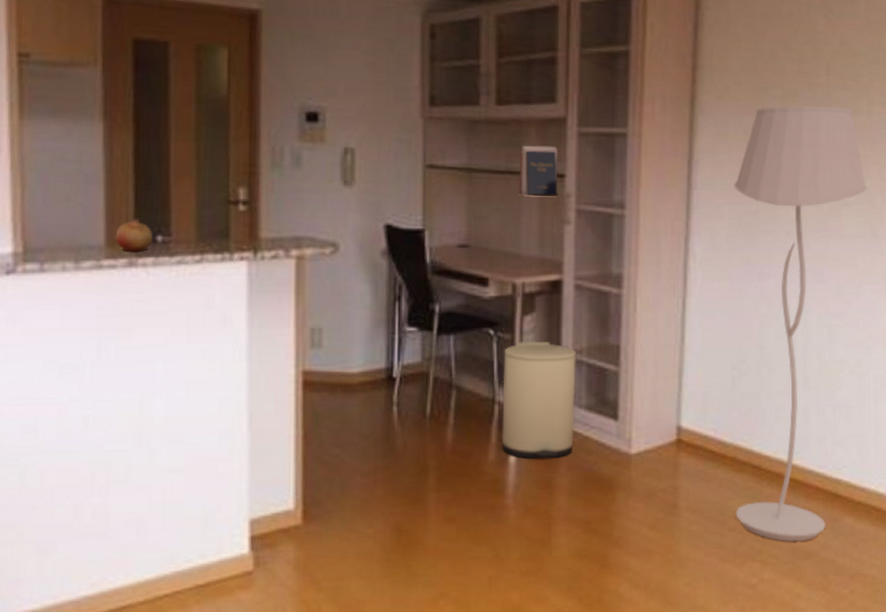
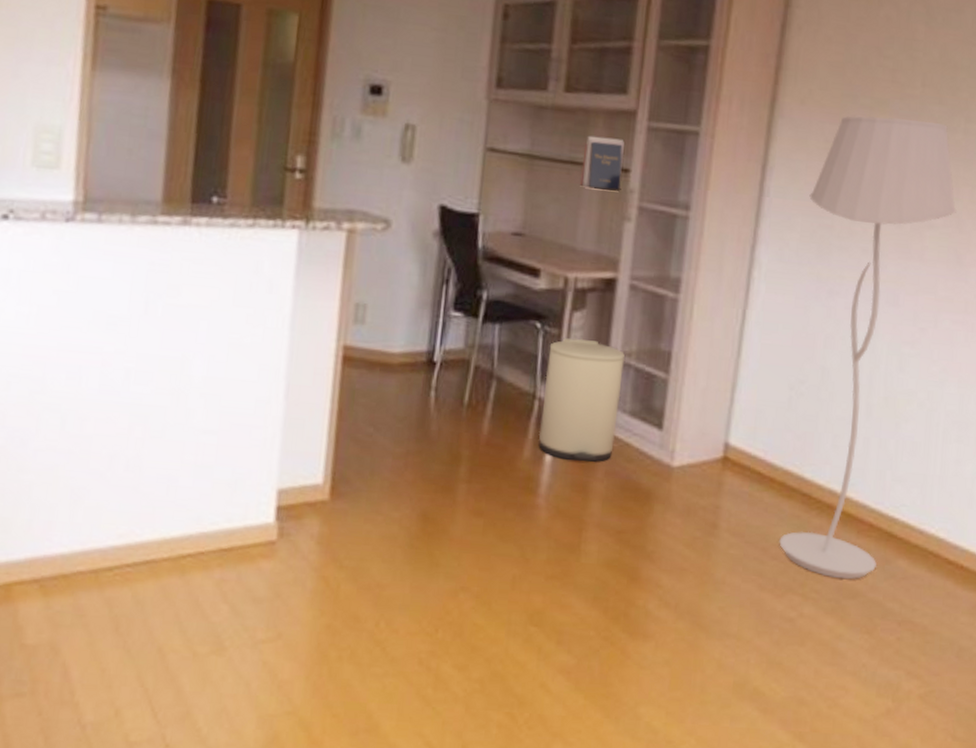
fruit: present [115,218,152,253] -> none [172,176,209,212]

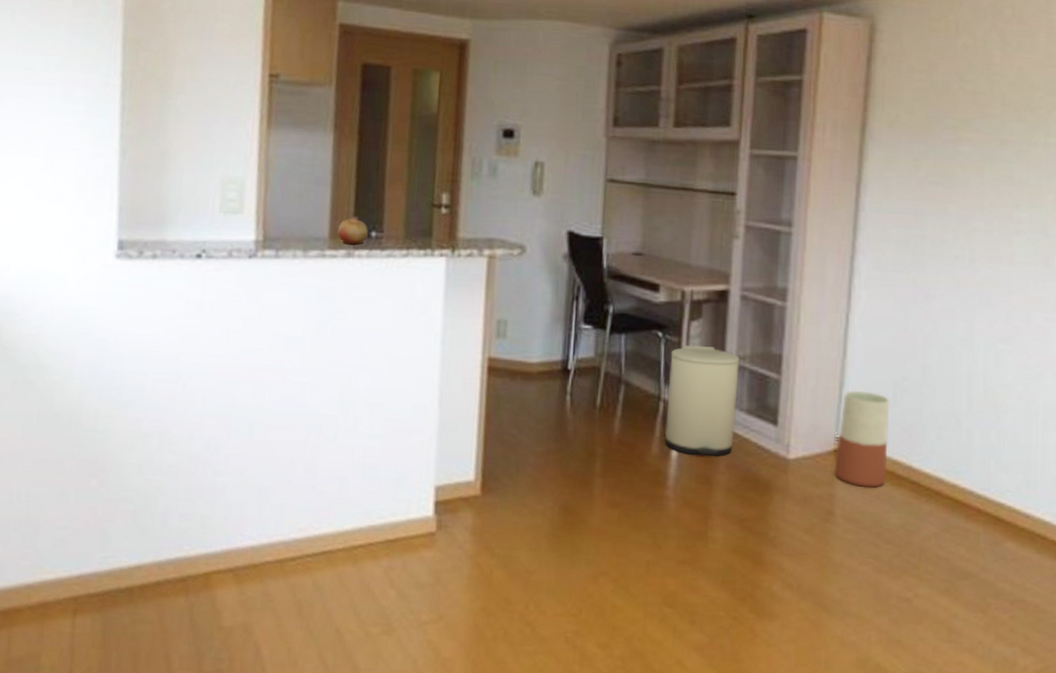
fruit: none [172,176,209,212] -> present [337,215,368,246]
books: present [580,135,624,191] -> none [692,164,730,212]
vase: none [720,393,785,500] -> present [833,390,890,488]
floor lamp: present [779,115,957,580] -> none [892,135,1042,562]

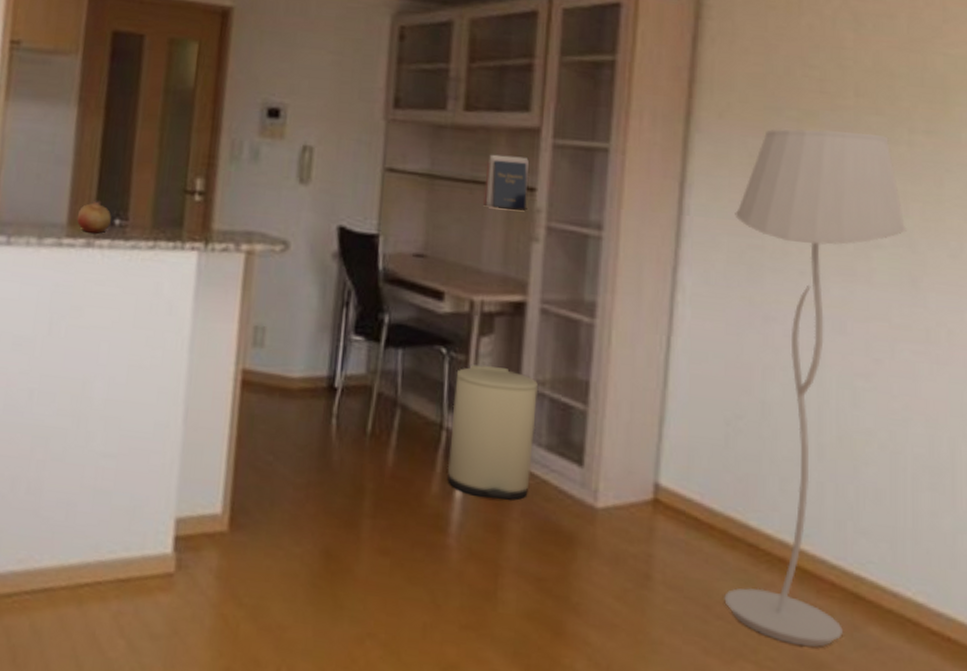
books: none [692,164,730,212] -> present [483,154,529,211]
vase: present [833,390,890,488] -> none [651,428,721,549]
floor lamp: none [892,135,1042,562] -> present [724,128,907,647]

